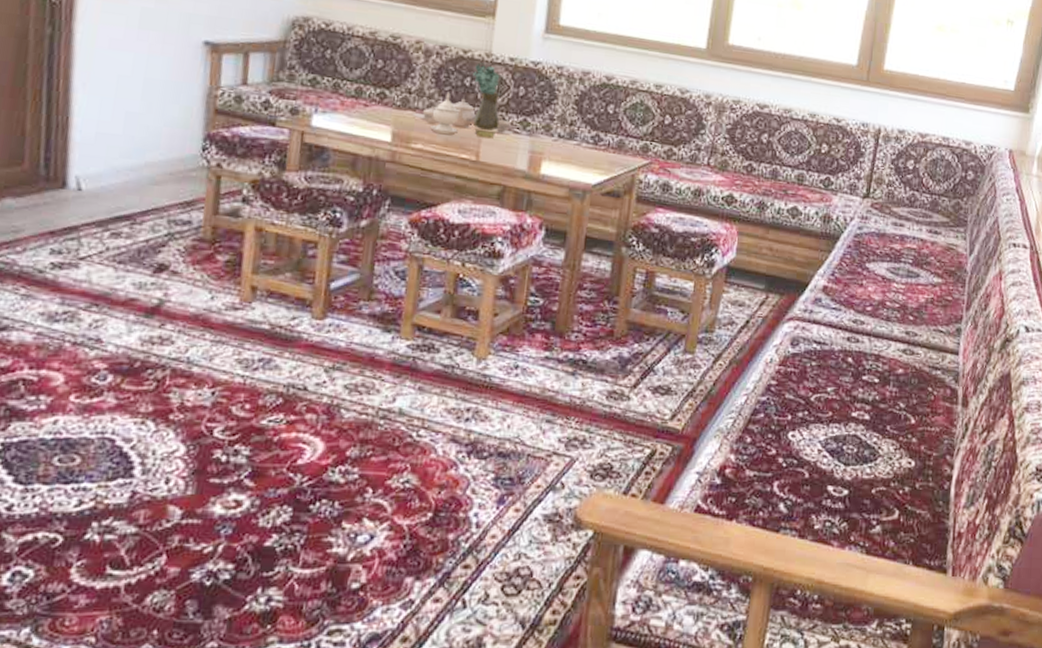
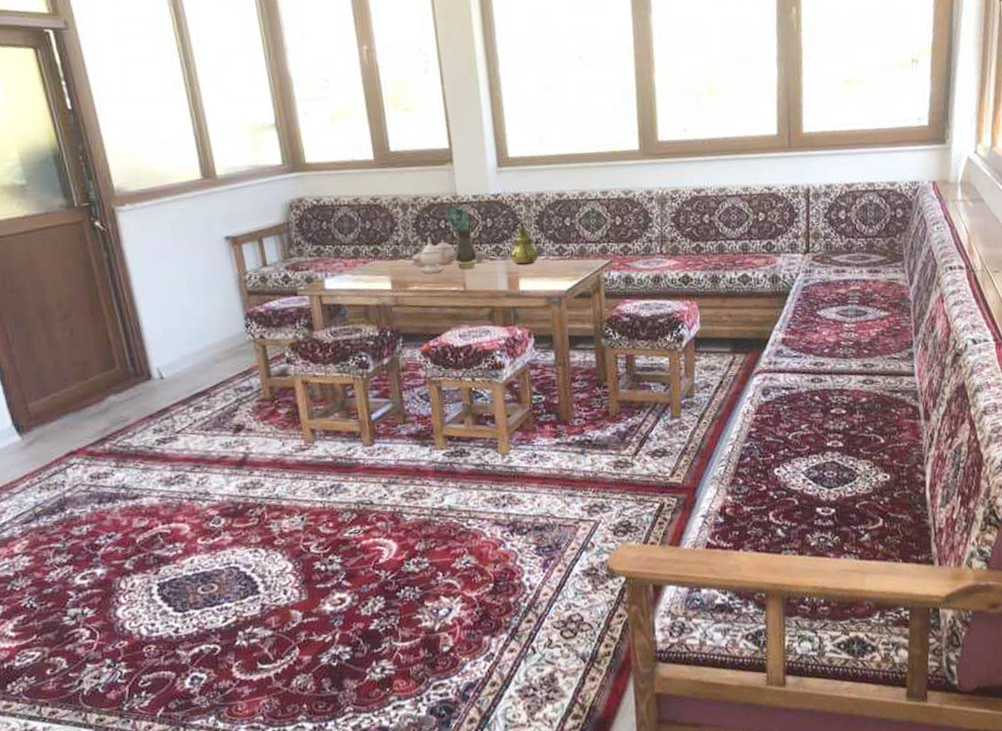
teapot: none [537,93,571,148] -> present [509,217,539,266]

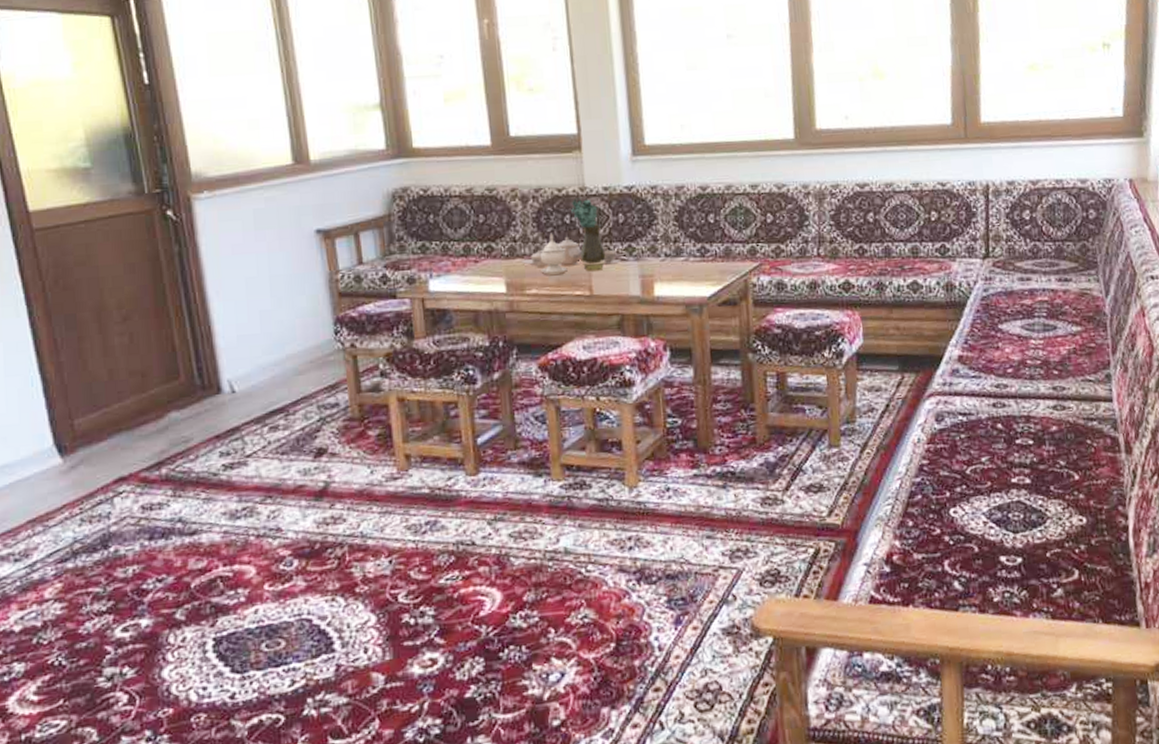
teapot: present [509,217,539,266] -> none [643,213,677,268]

